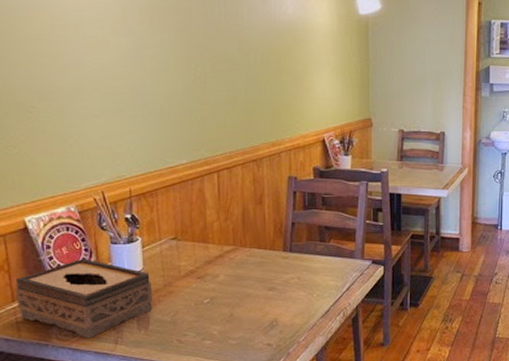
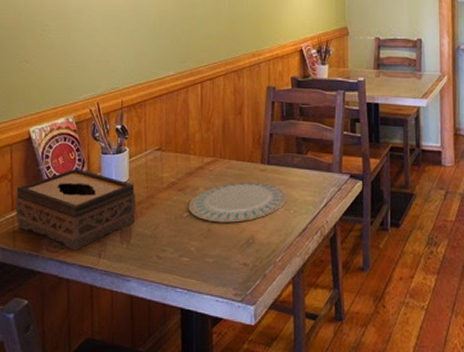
plate: none [209,268,311,308] -> present [188,182,288,223]

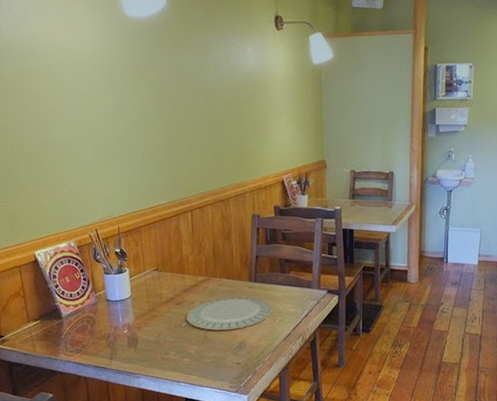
tissue box: present [15,168,136,251] -> none [30,286,140,355]

